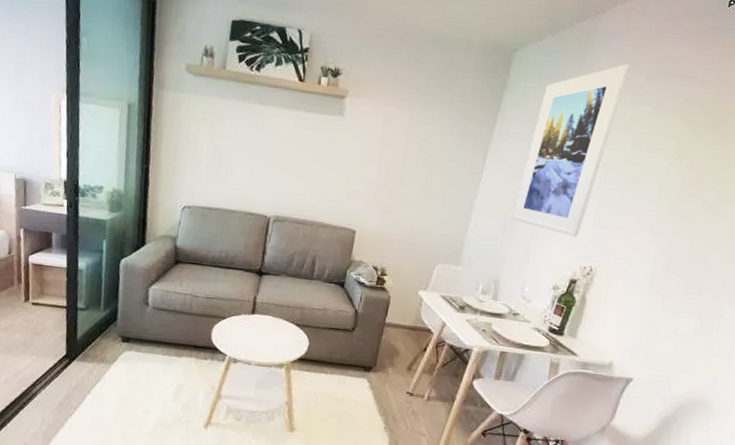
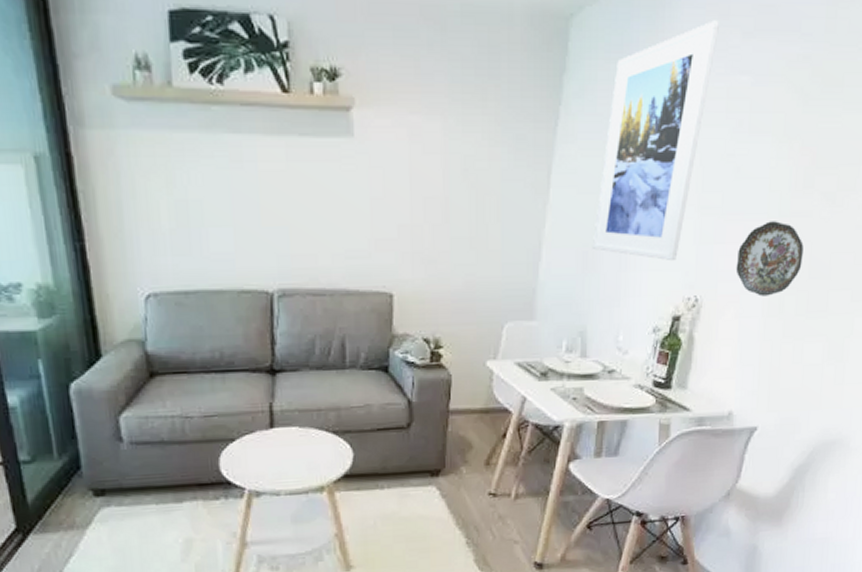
decorative plate: none [626,217,685,276] -> present [735,221,804,297]

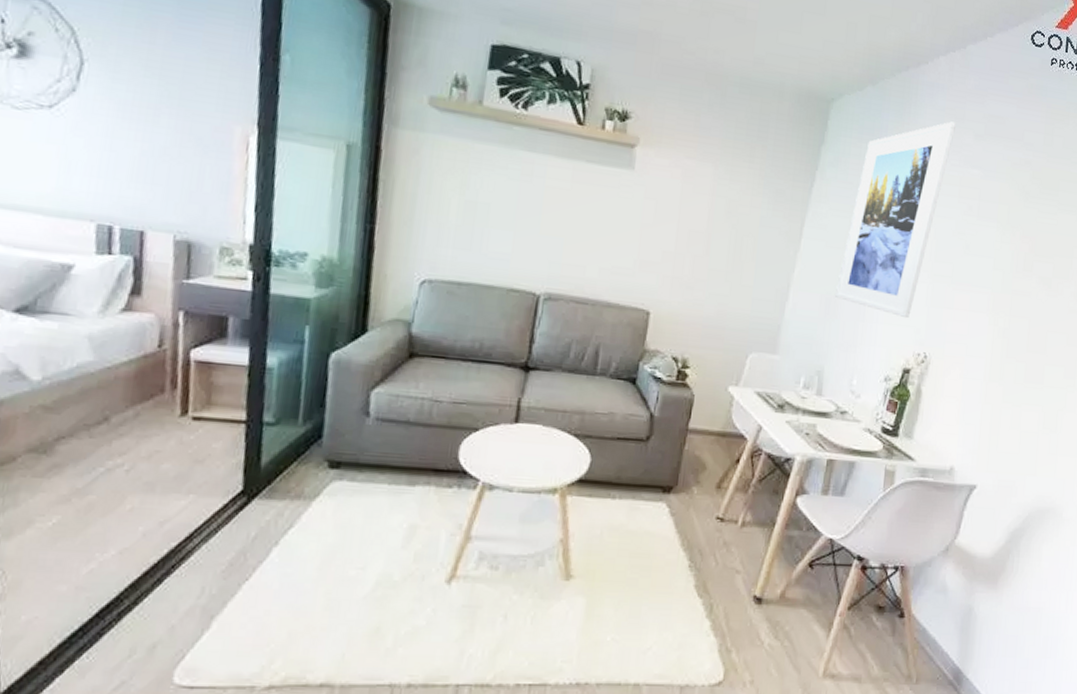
decorative plate: present [735,221,804,297] -> none [962,295,1023,363]

